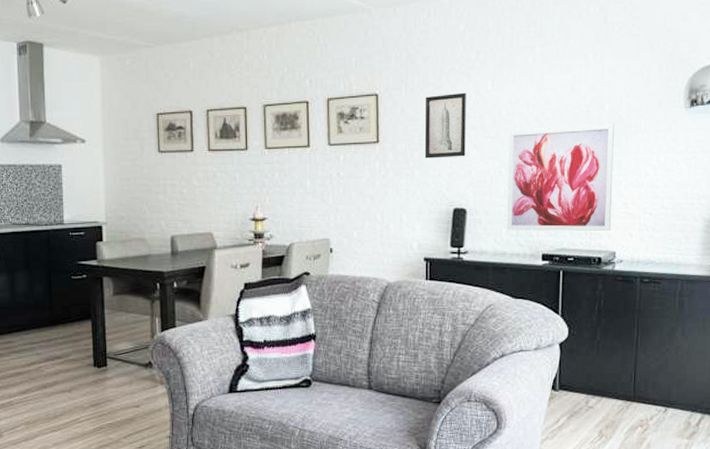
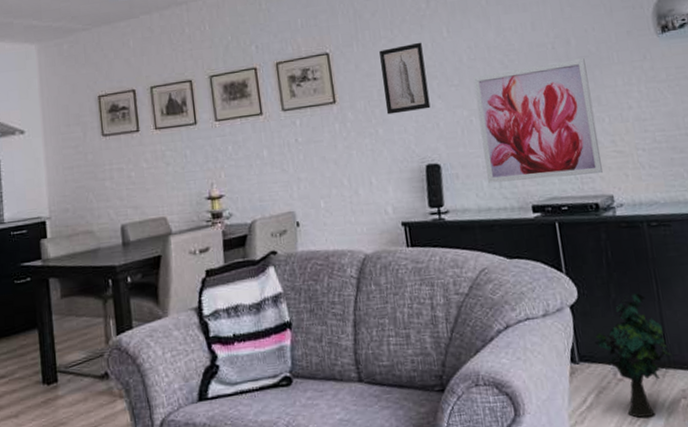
decorative plant: none [575,337,638,438] -> present [595,292,672,418]

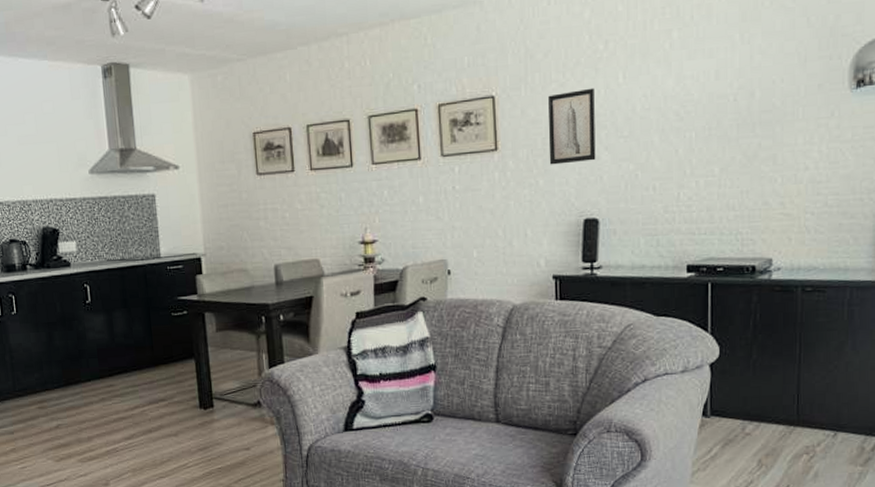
wall art: present [473,58,603,183] -> none [644,113,767,241]
decorative plant: present [595,292,672,418] -> none [729,354,803,468]

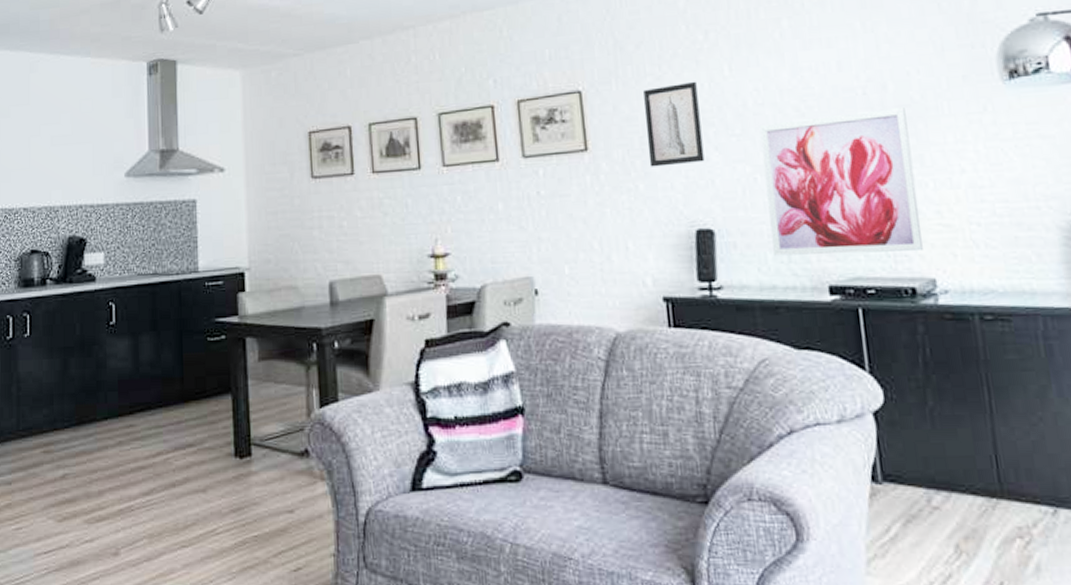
wall art: none [644,113,767,241] -> present [759,108,923,256]

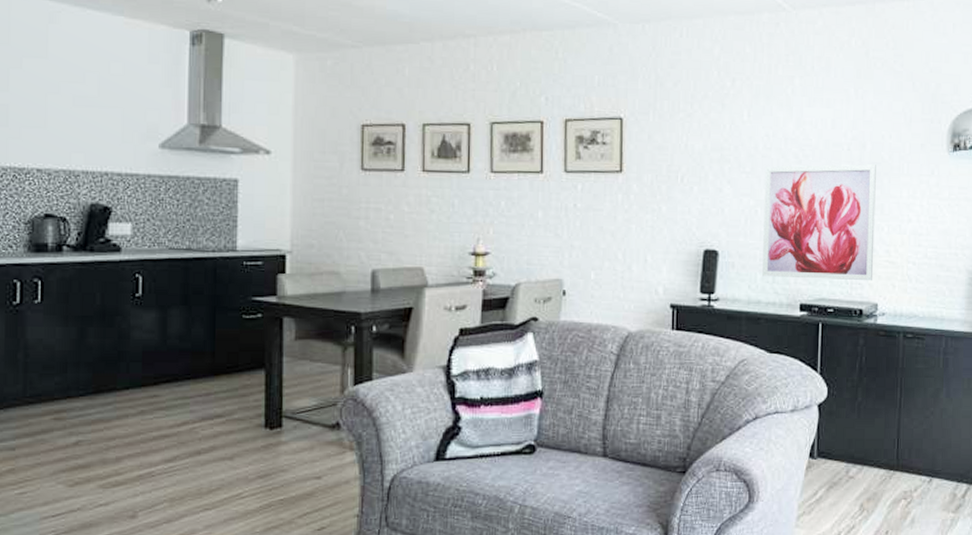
wall art: present [643,81,705,167] -> none [673,121,720,193]

